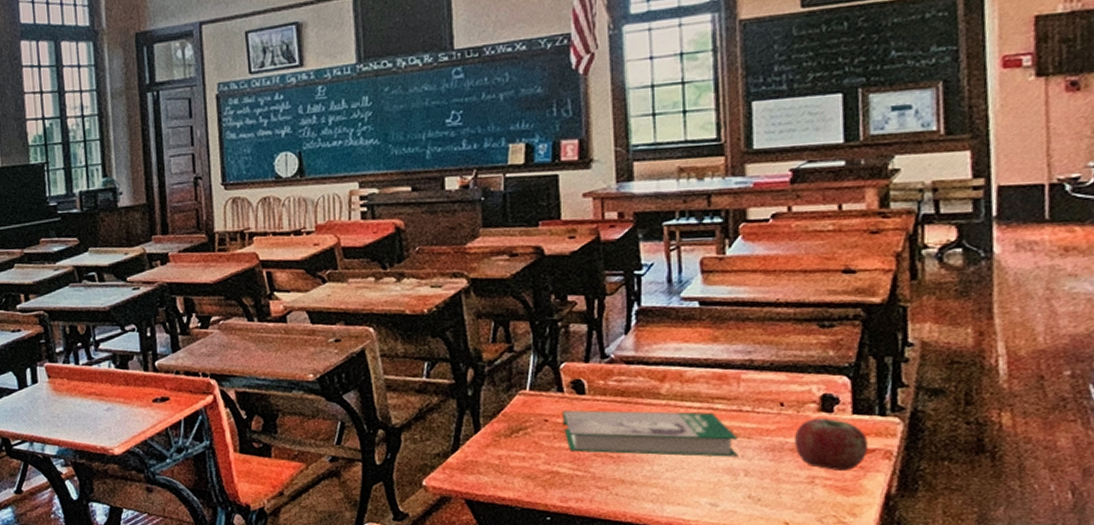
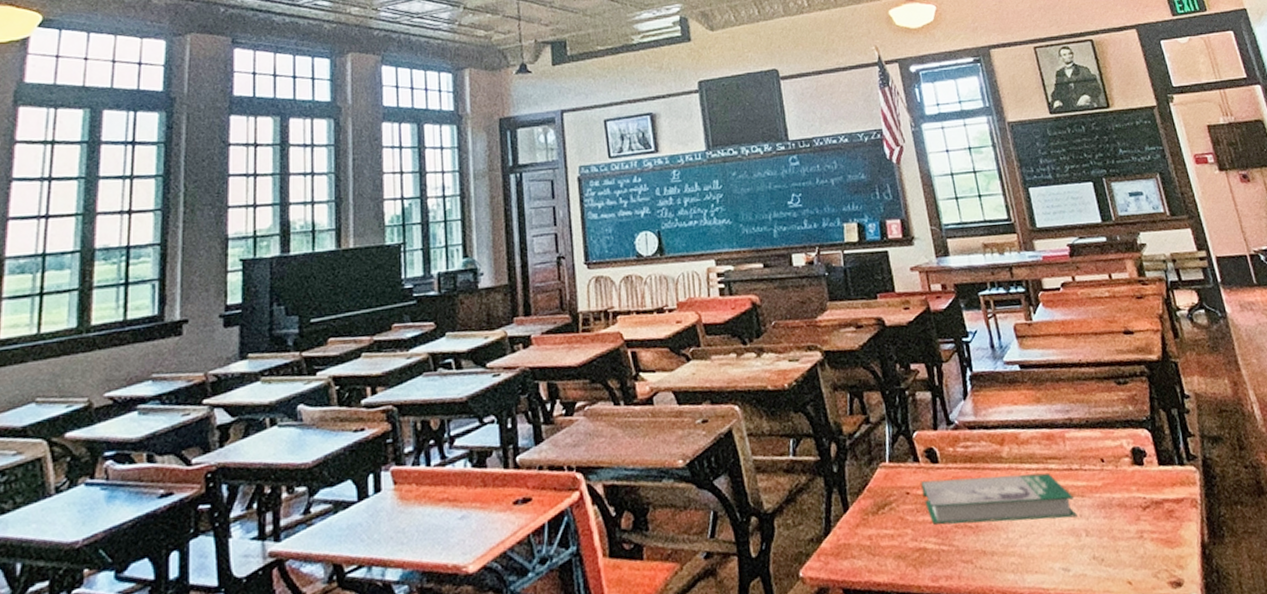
apple: present [795,418,869,472] -> none [1118,471,1179,524]

